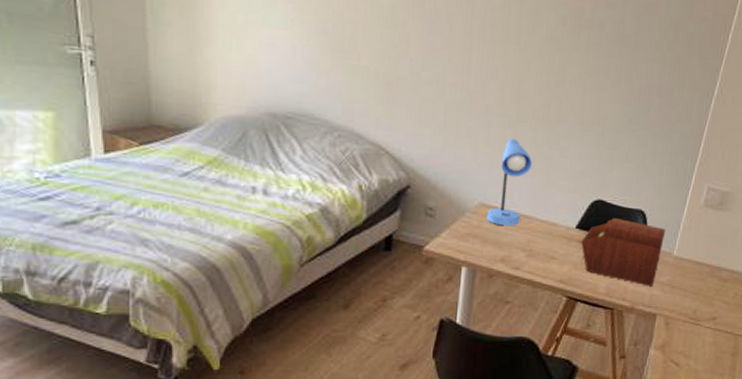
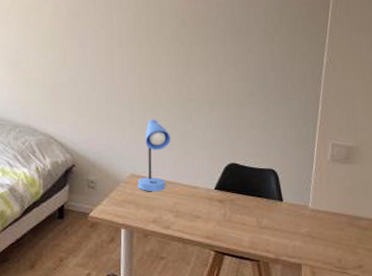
sewing box: present [581,218,666,286] -> none [221,178,299,238]

